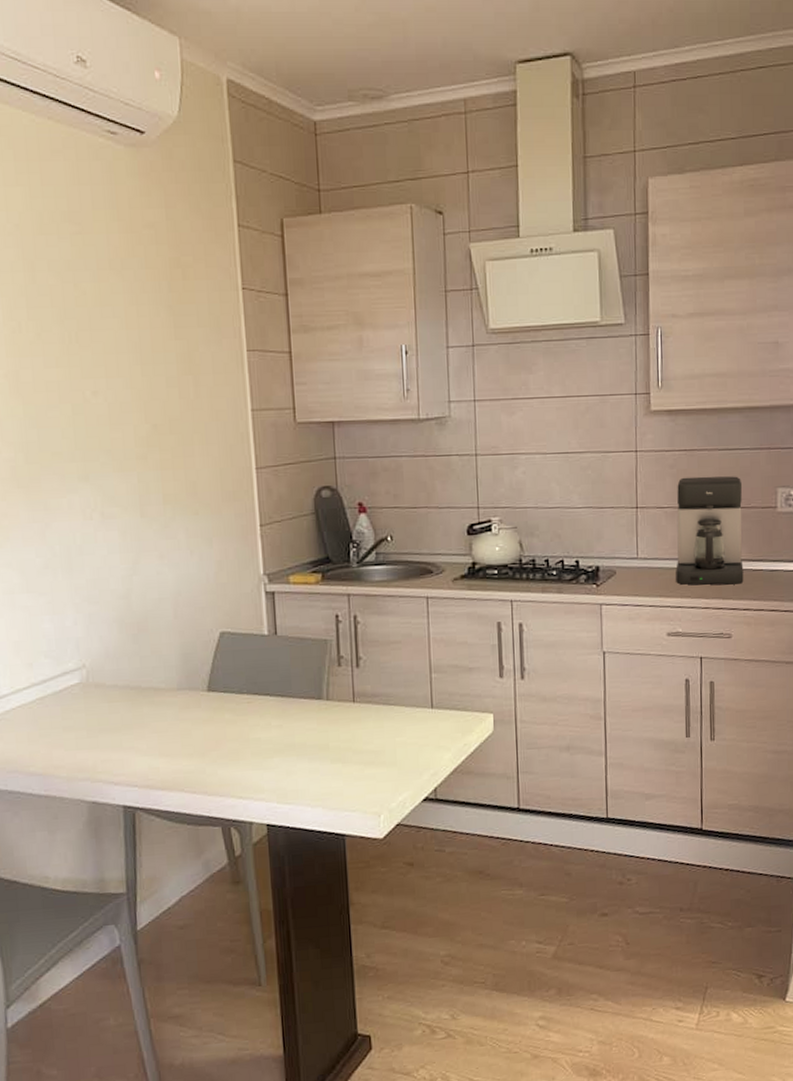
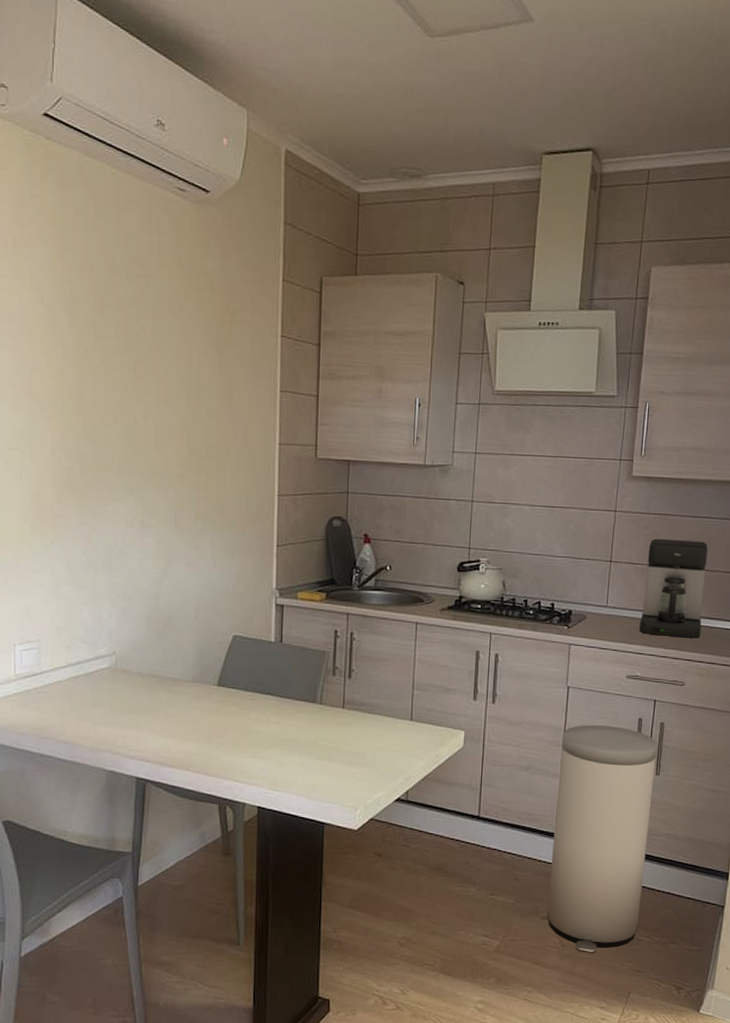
pedal bin: none [602,691,709,950] -> present [547,725,657,954]

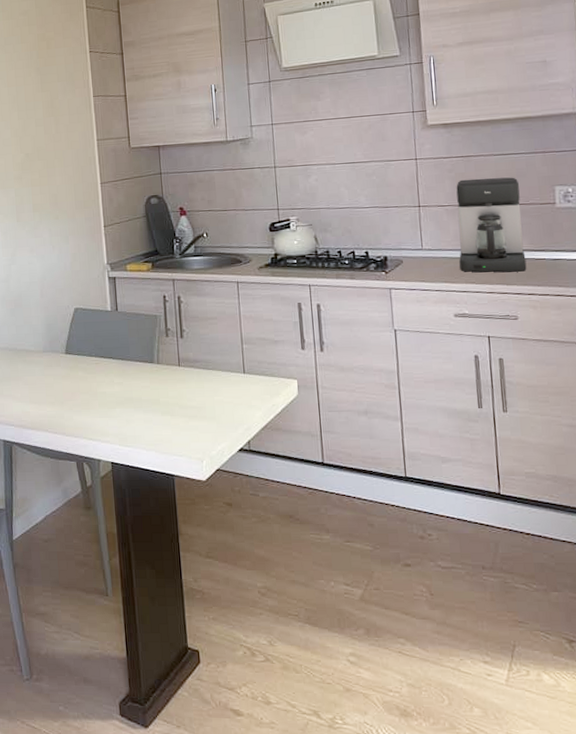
pedal bin: present [547,725,657,954] -> none [396,365,512,603]

